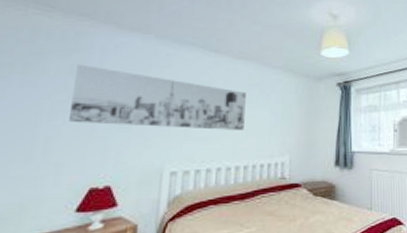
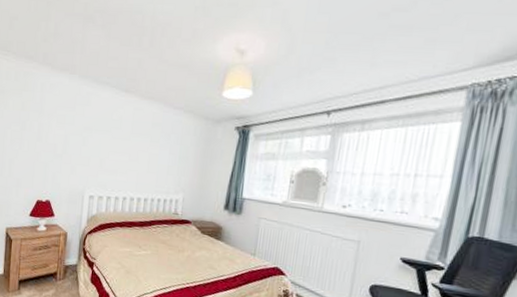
wall art: present [69,63,246,130] -> none [23,100,150,167]

